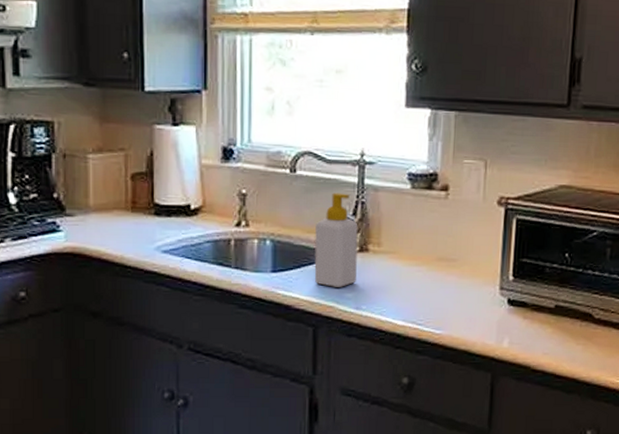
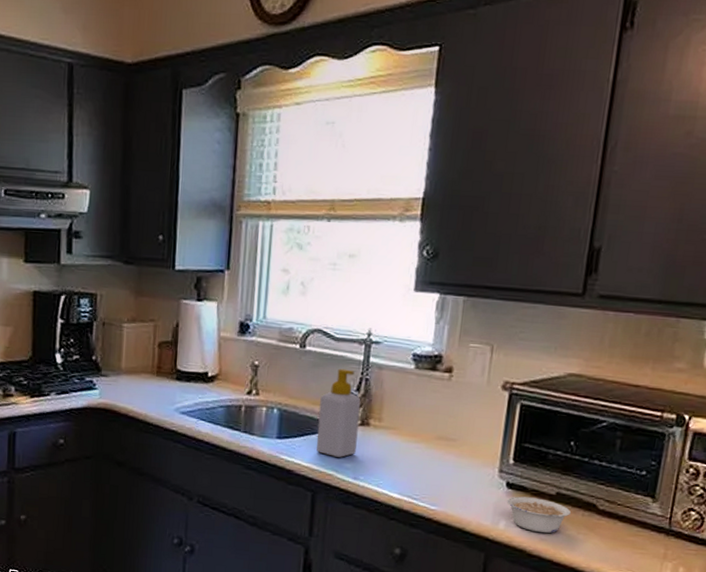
legume: none [509,312,569,348] -> present [507,496,571,534]

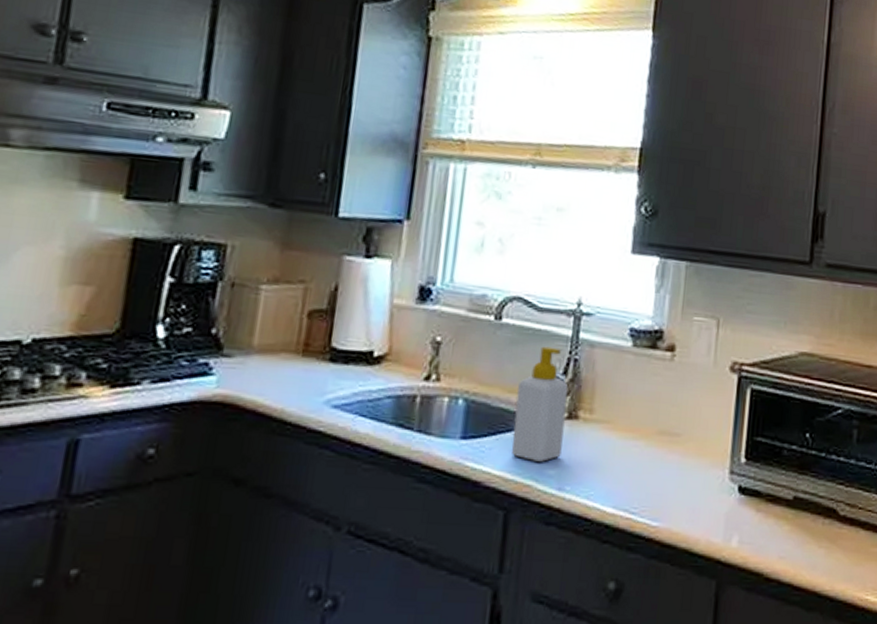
legume: present [507,496,571,534] -> none [739,503,810,550]

